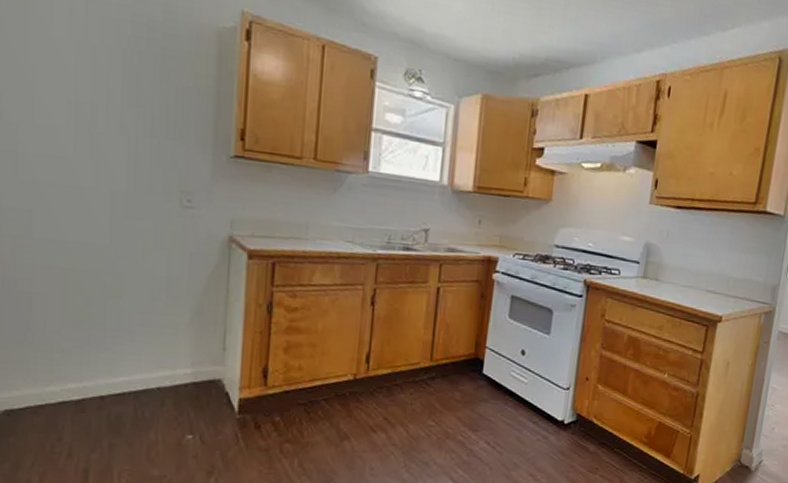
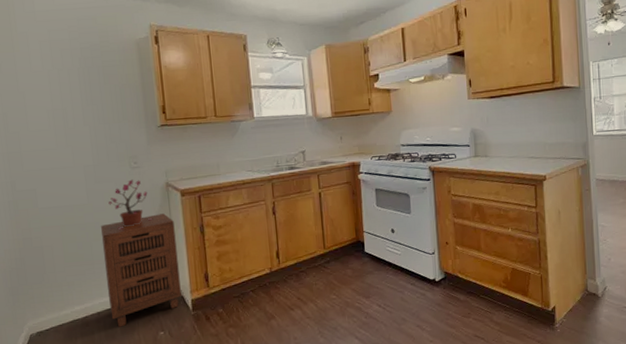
cabinet: none [119,276,232,421] -> present [100,213,182,327]
potted plant: none [140,222,202,289] -> present [108,179,153,230]

